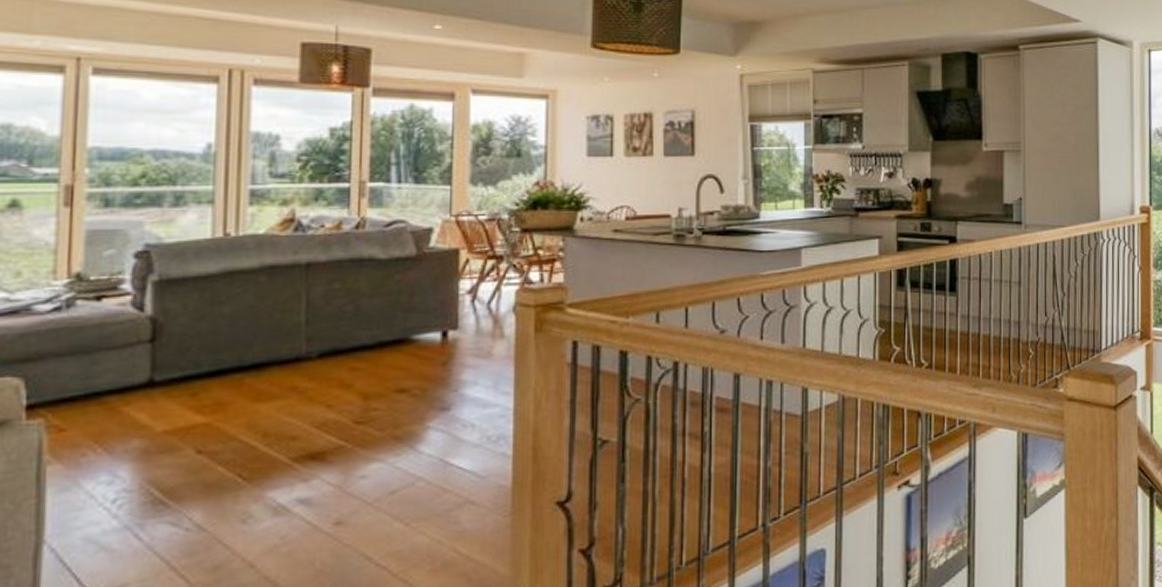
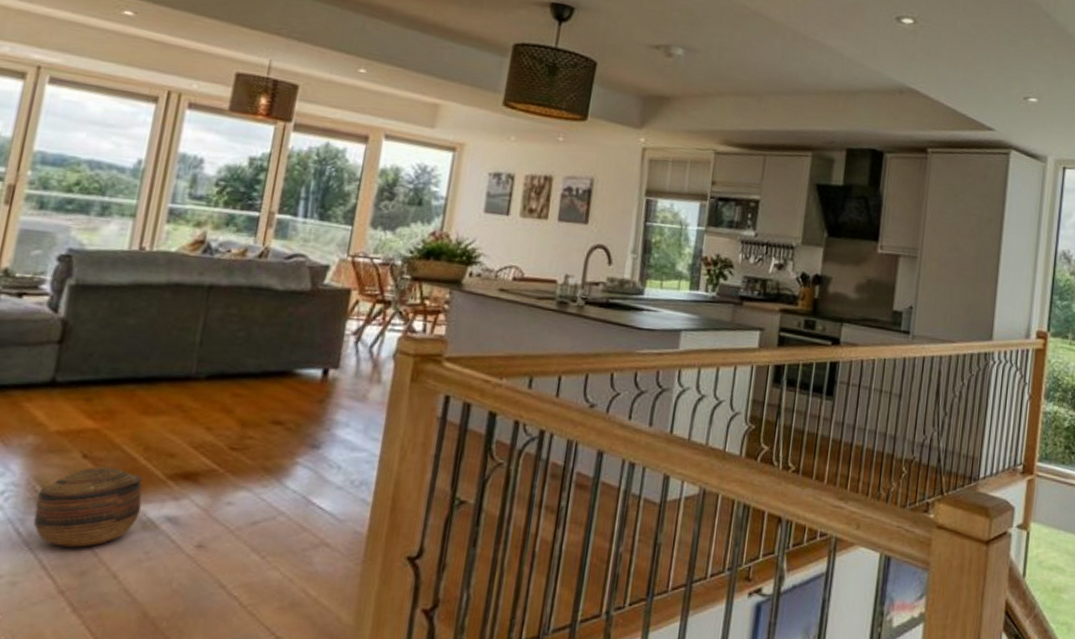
basket: none [152,458,269,545] -> present [33,466,143,548]

